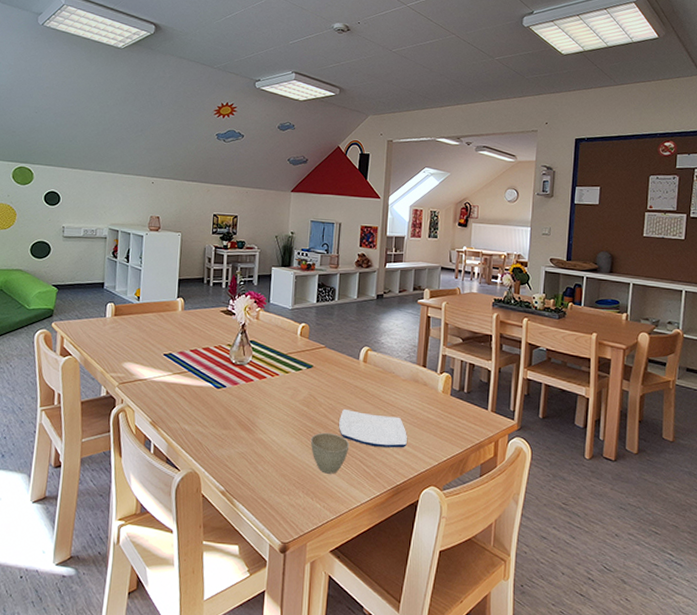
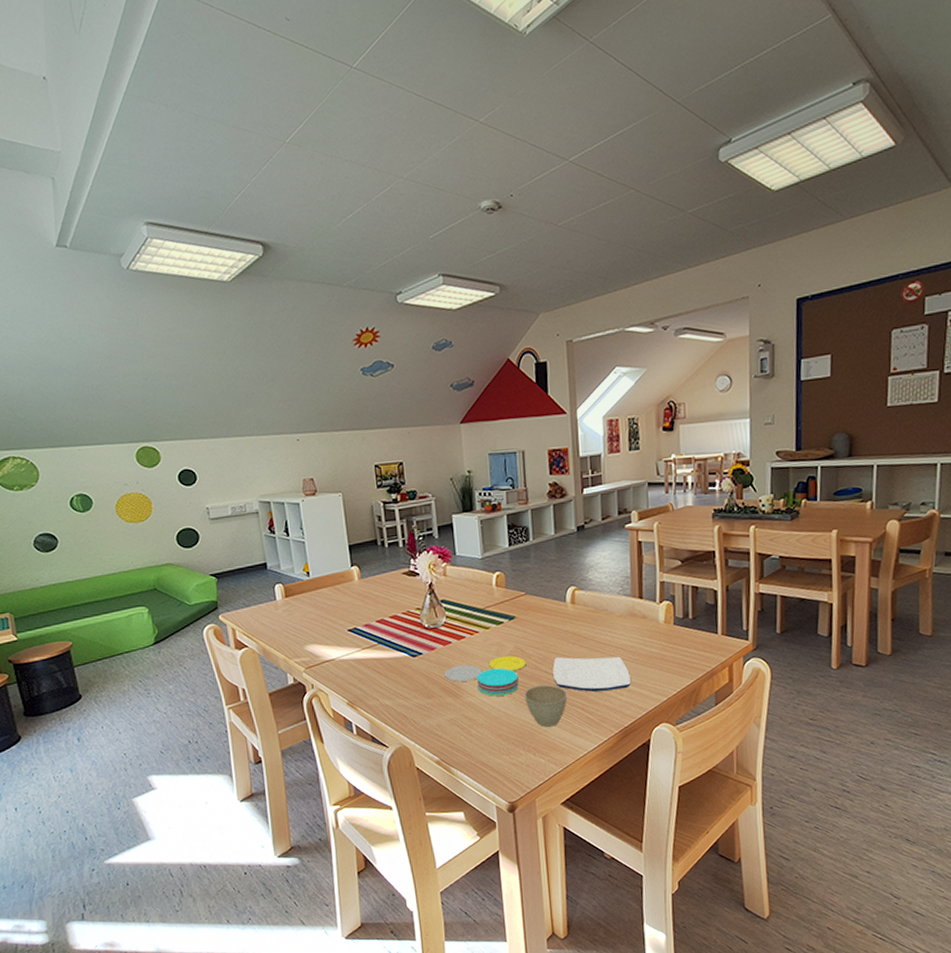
plate: none [242,400,317,438] -> present [444,655,526,696]

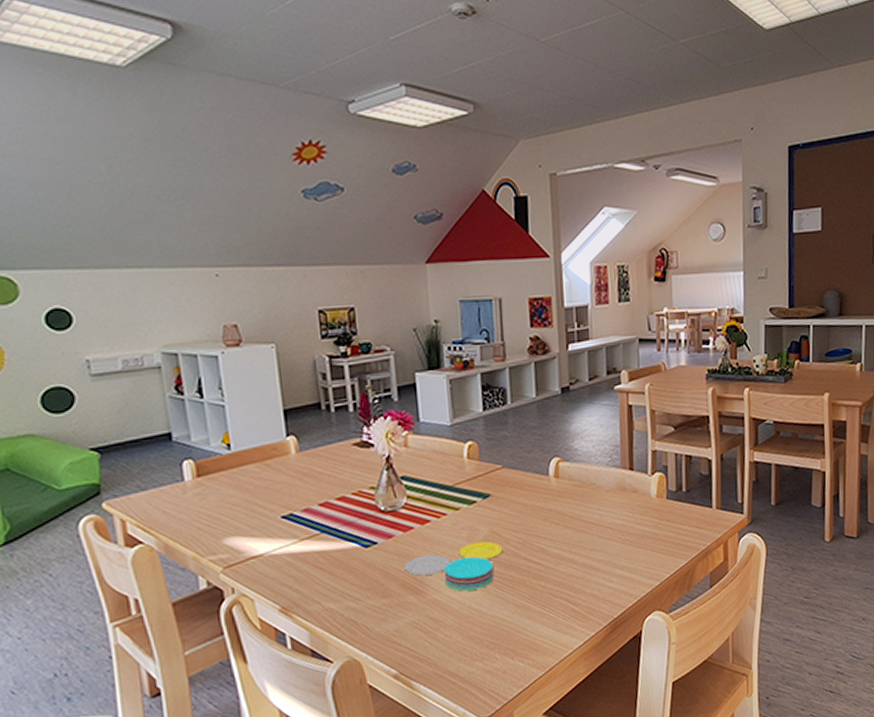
cup: present [524,684,568,727] -> none [500,573,551,625]
plate: present [553,656,631,692] -> none [533,537,621,580]

